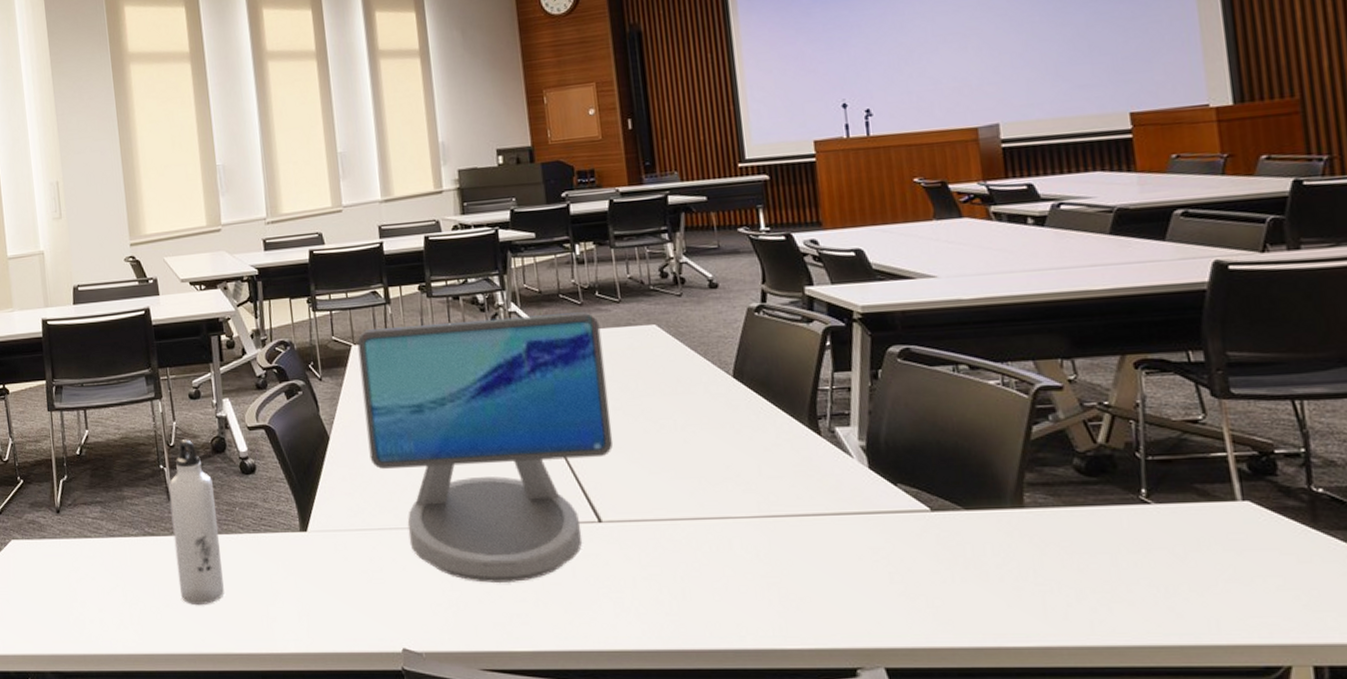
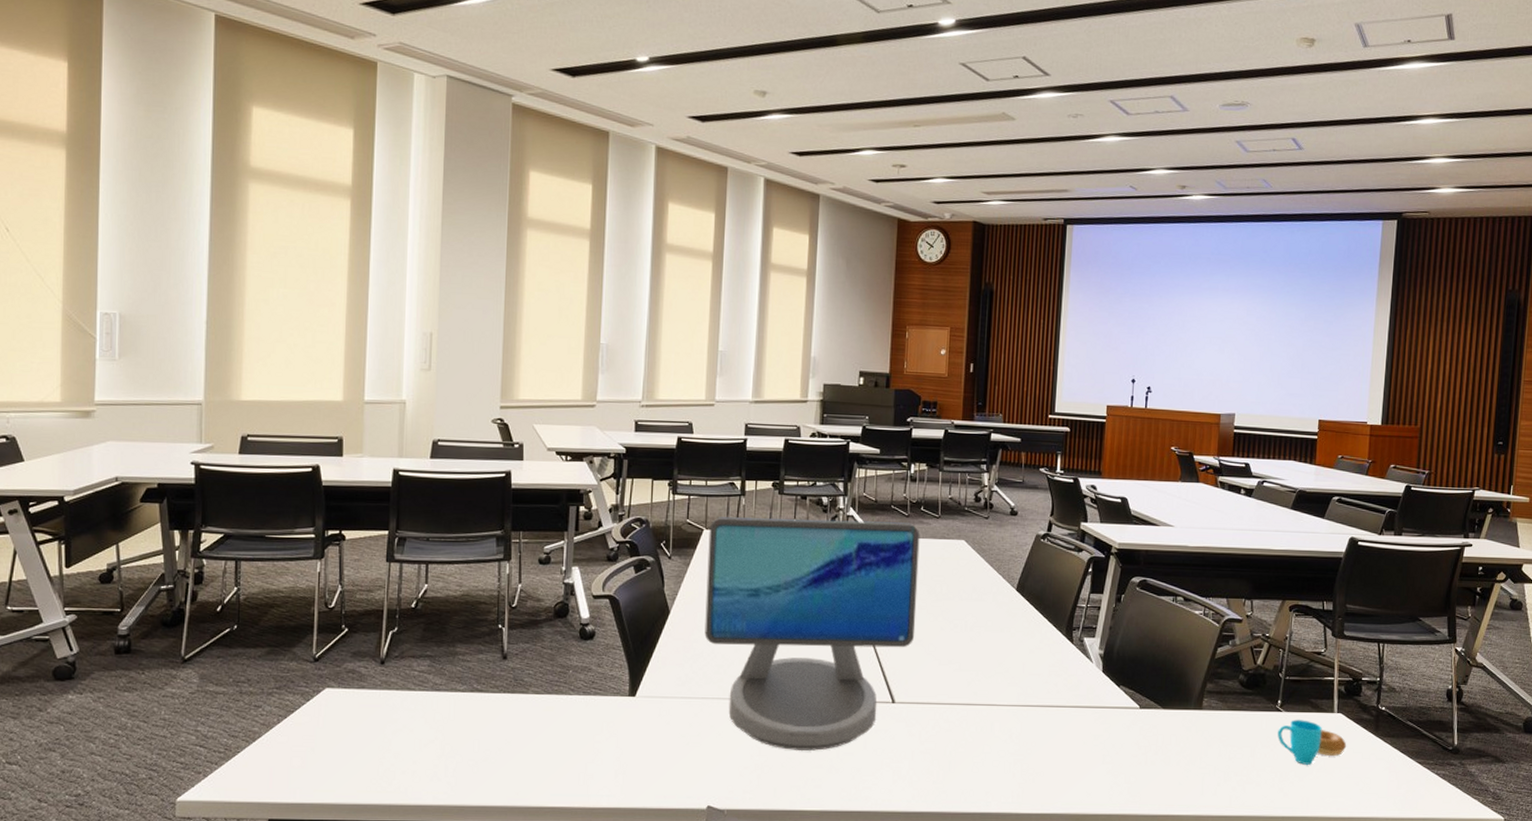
water bottle: present [168,439,224,604] -> none [500,602,550,760]
cup: none [1149,513,1268,576] -> present [1277,719,1347,766]

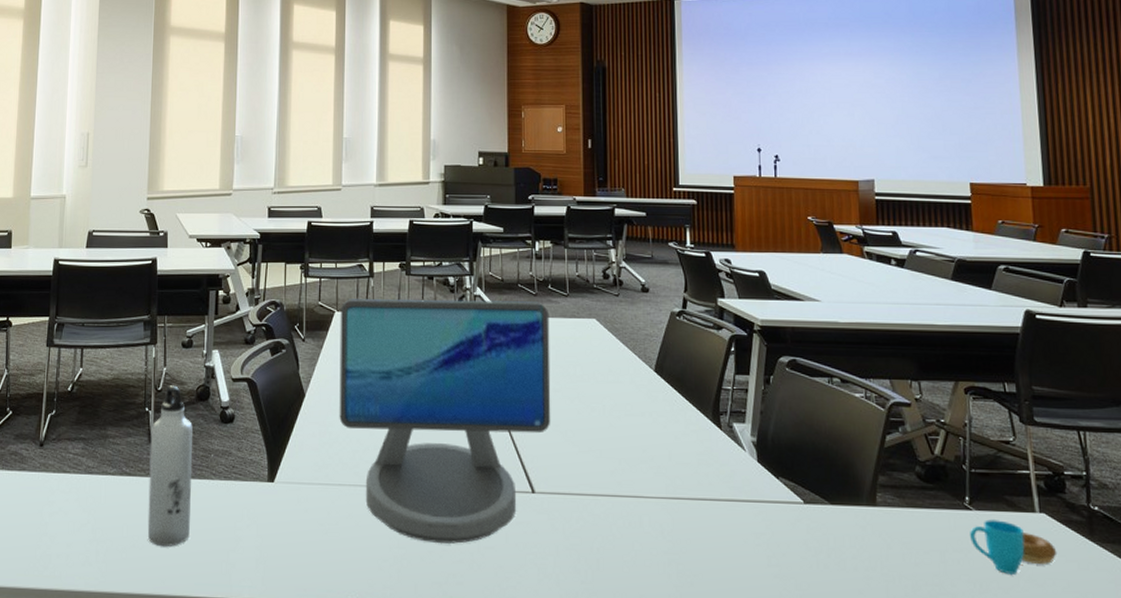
water bottle: none [500,602,550,760] -> present [147,385,193,546]

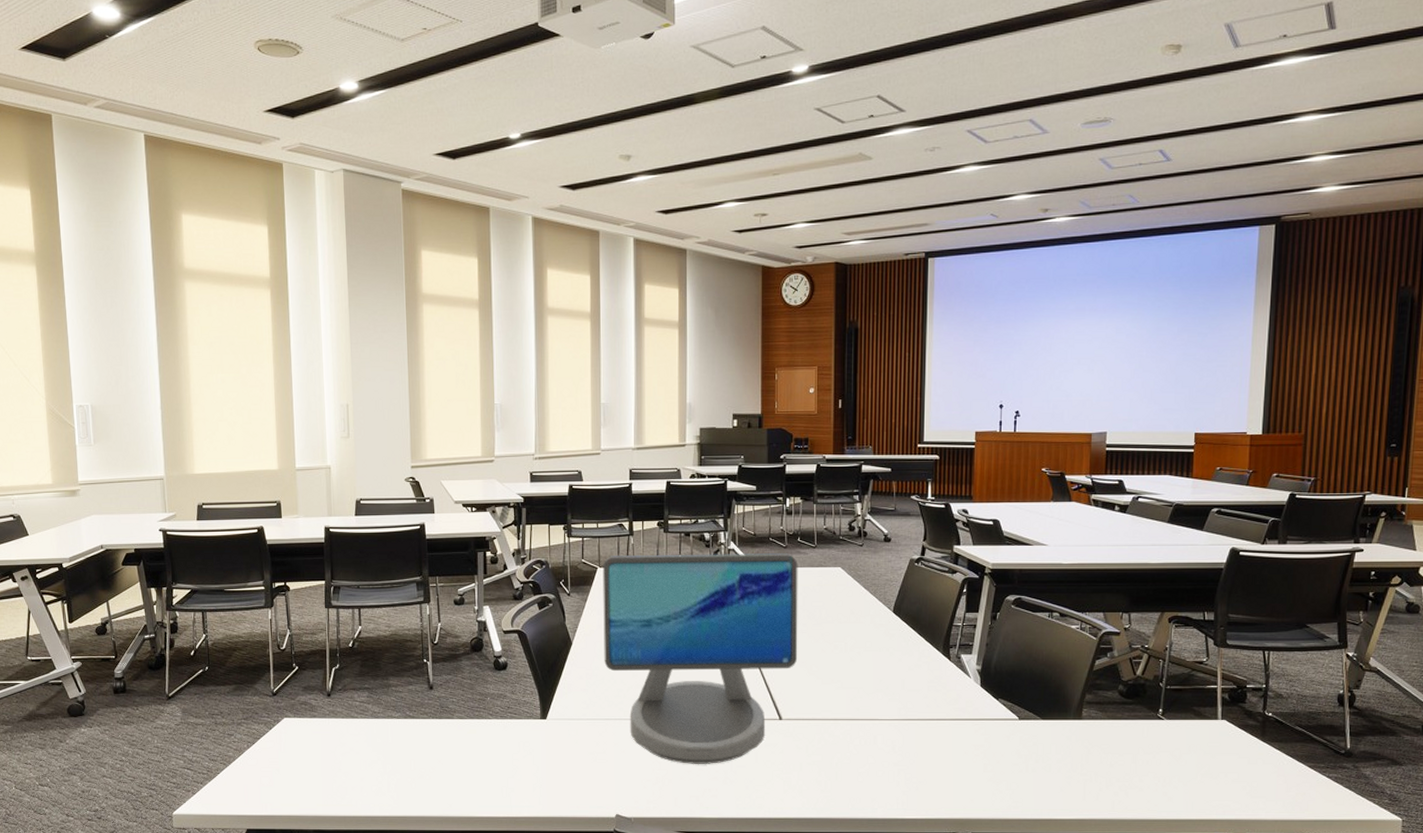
water bottle: present [147,385,193,546] -> none [430,639,472,776]
cup: present [970,519,1057,576] -> none [1160,727,1232,771]

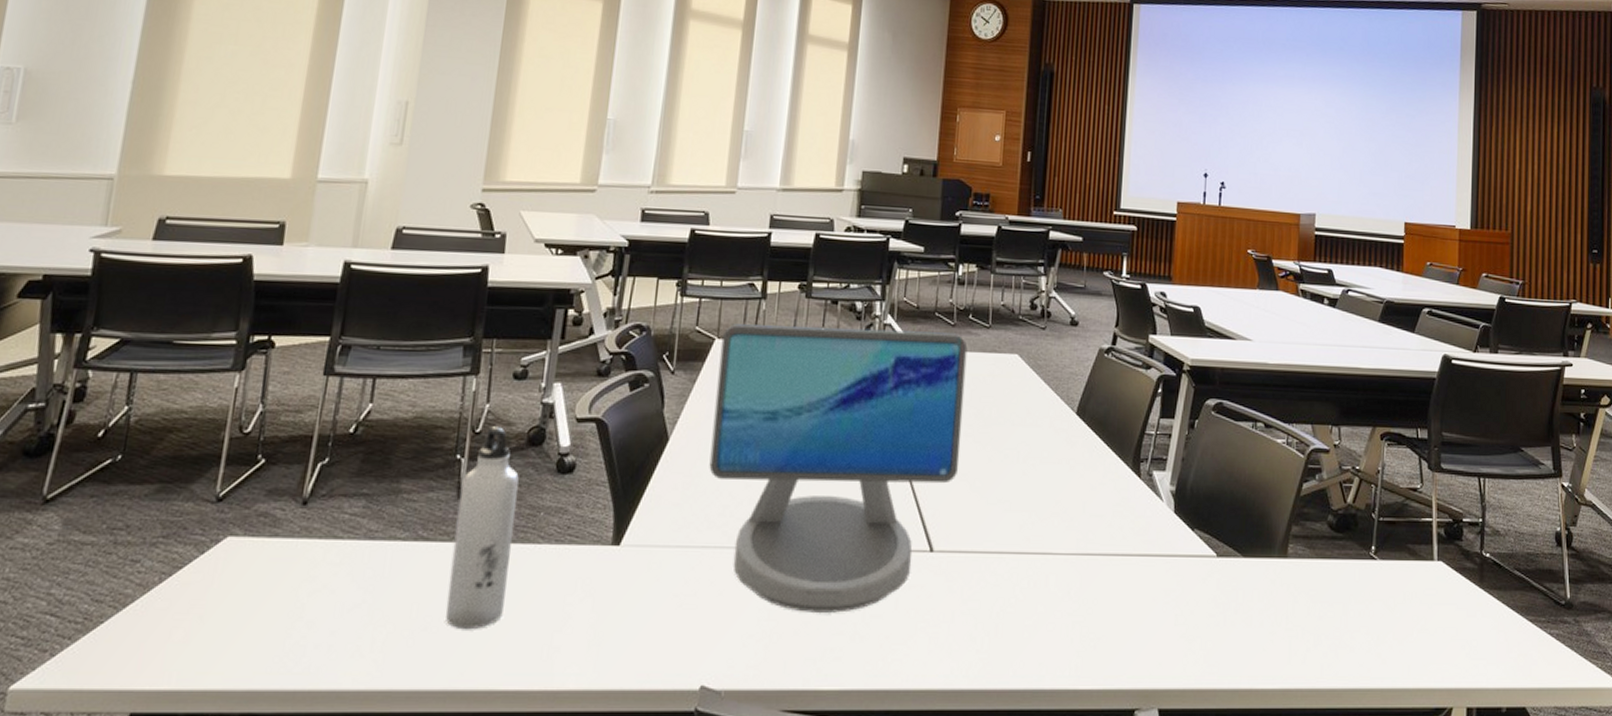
water bottle: none [430,639,472,776] -> present [445,426,519,629]

